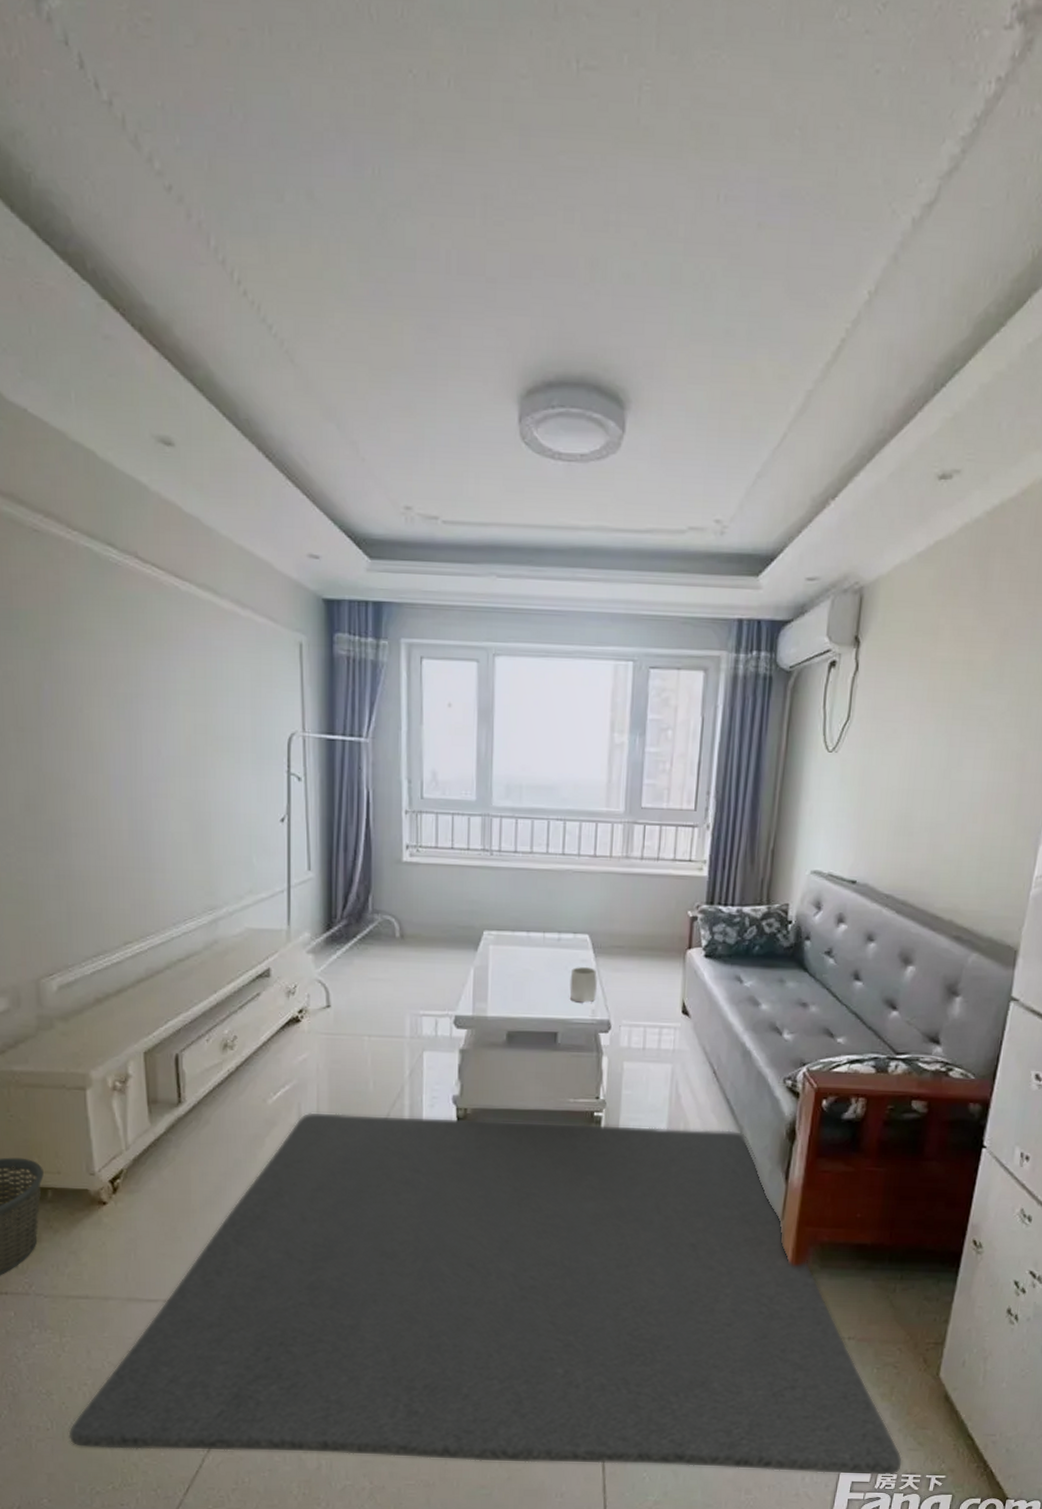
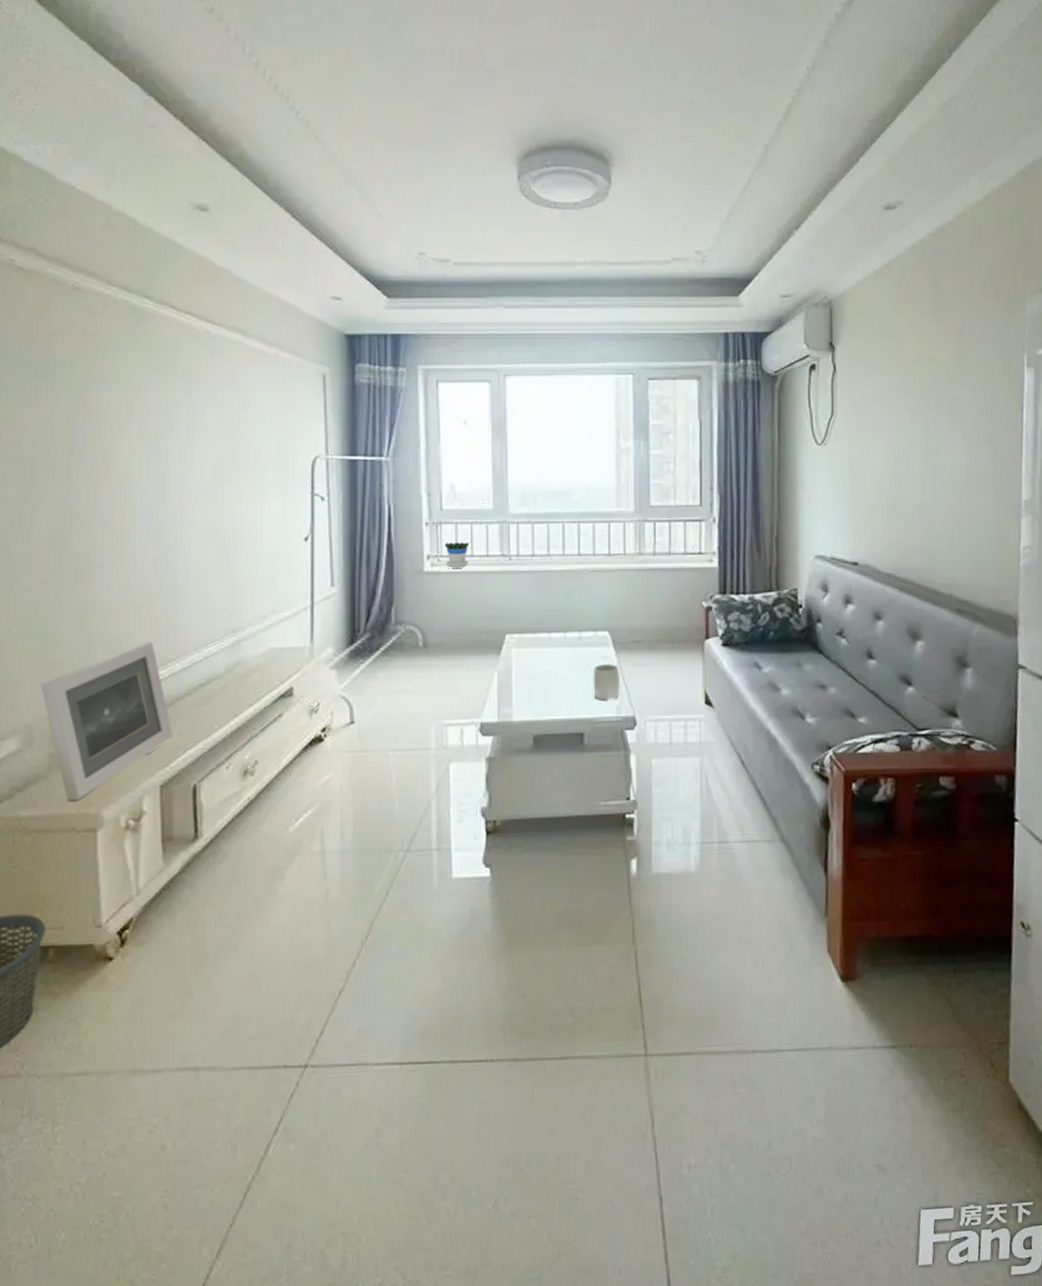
picture frame: none [24,914,155,1061] -> present [40,641,174,802]
rug: present [68,1112,903,1475] -> none [55,822,985,1266]
flowerpot: none [424,833,450,860] -> present [444,542,470,568]

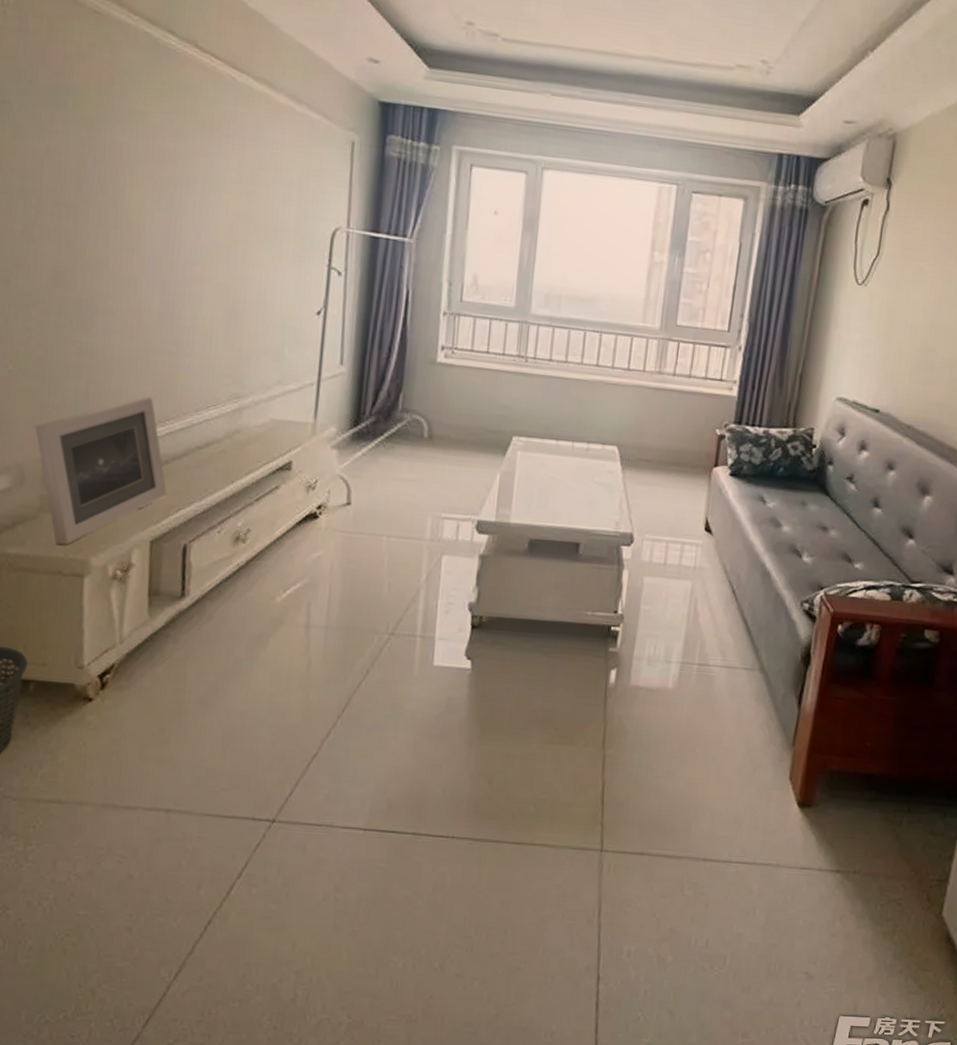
flowerpot: present [444,542,470,568] -> none [459,335,487,364]
mug: present [593,664,620,701] -> none [594,478,623,515]

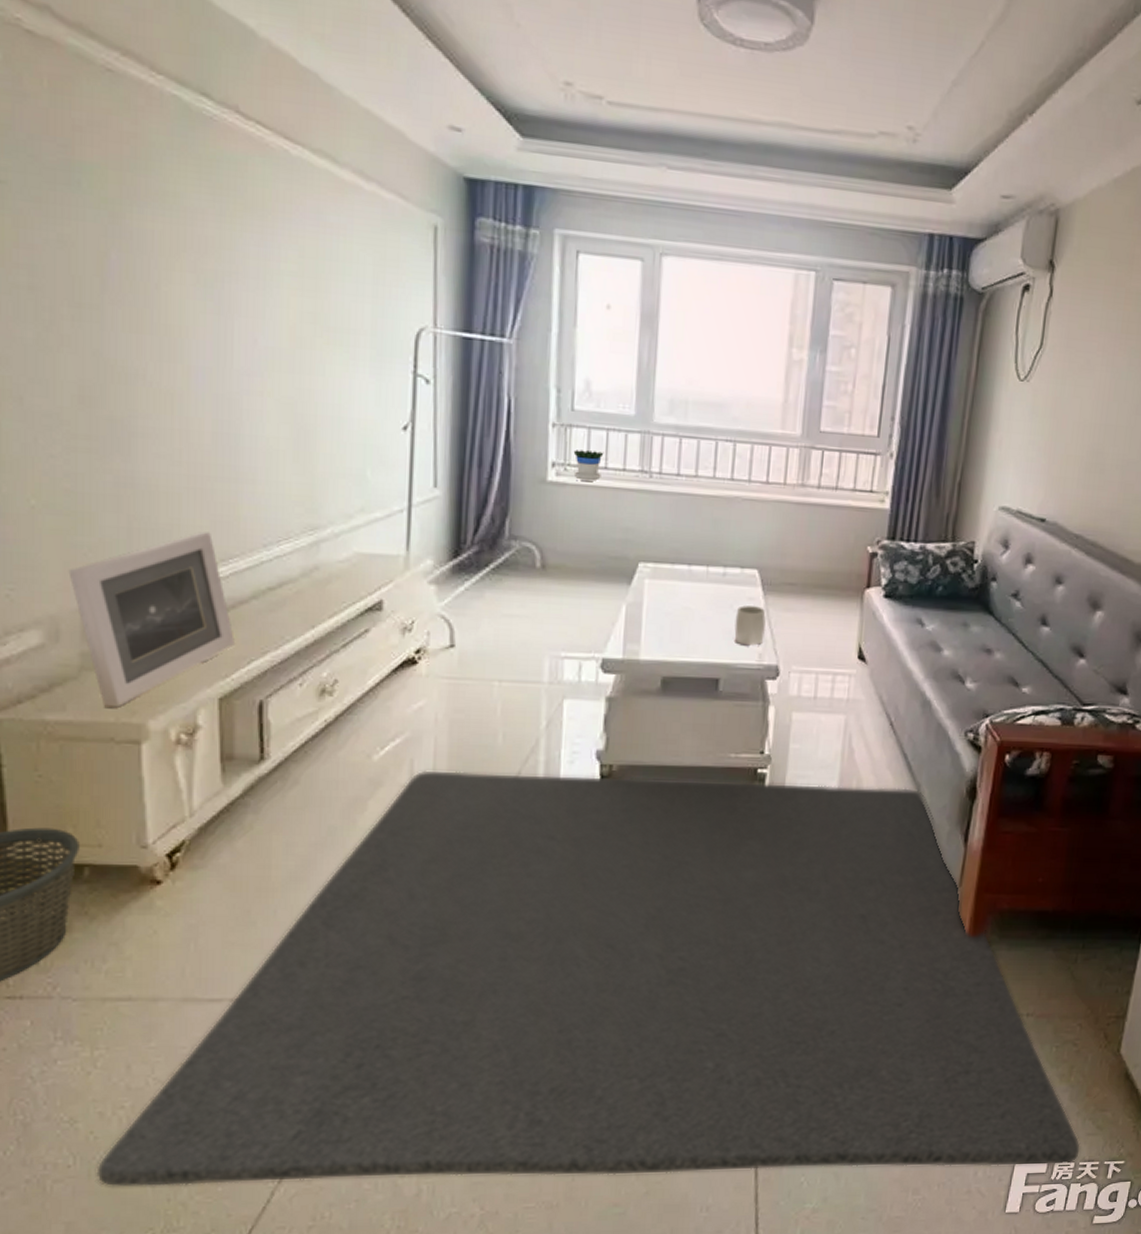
rug: none [21,612,903,1020] -> present [96,770,1081,1187]
flowerpot: none [459,335,487,364] -> present [573,450,604,482]
mug: none [594,478,623,515] -> present [734,605,766,646]

